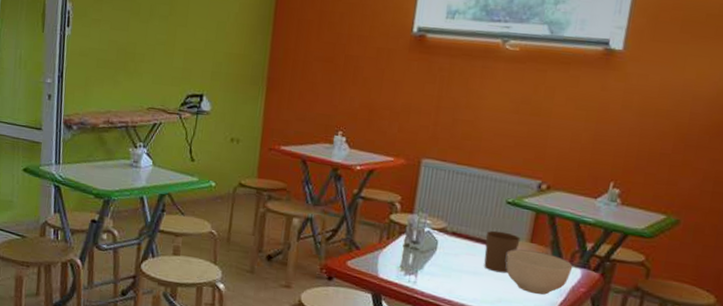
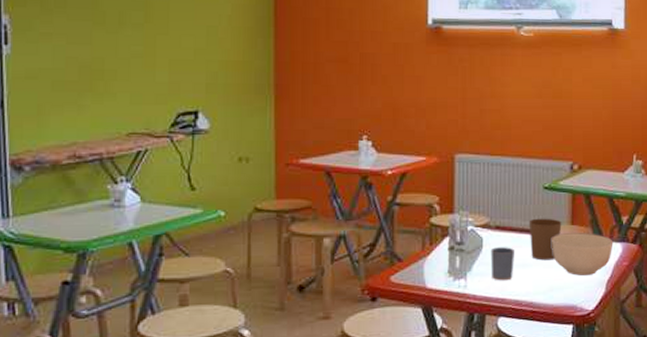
mug: none [441,251,468,285] -> present [490,247,514,281]

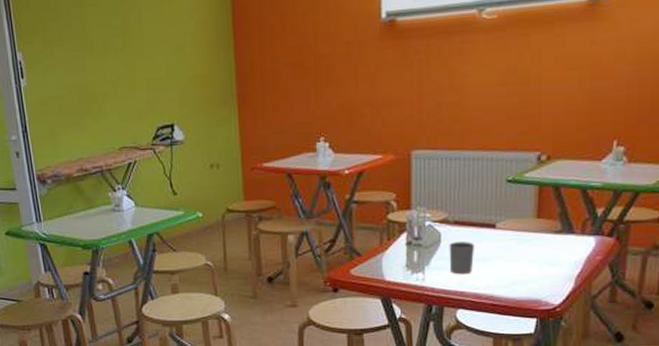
dixie cup: present [528,218,562,261] -> none [490,212,527,255]
bowl: present [551,233,614,276] -> none [514,226,586,270]

